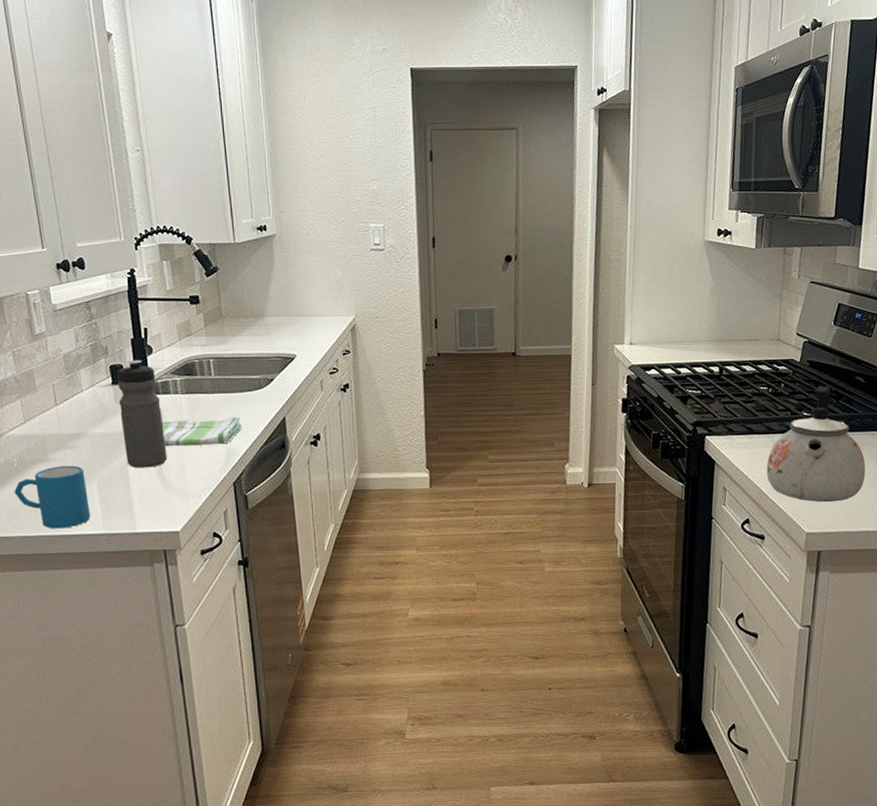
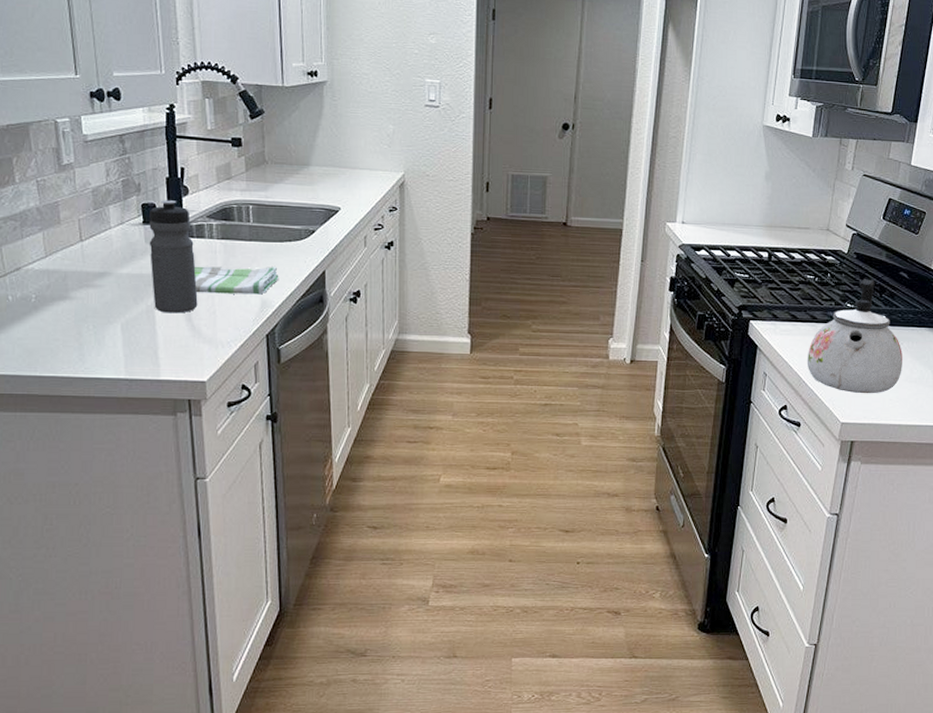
mug: present [14,465,91,529] -> none [30,305,112,371]

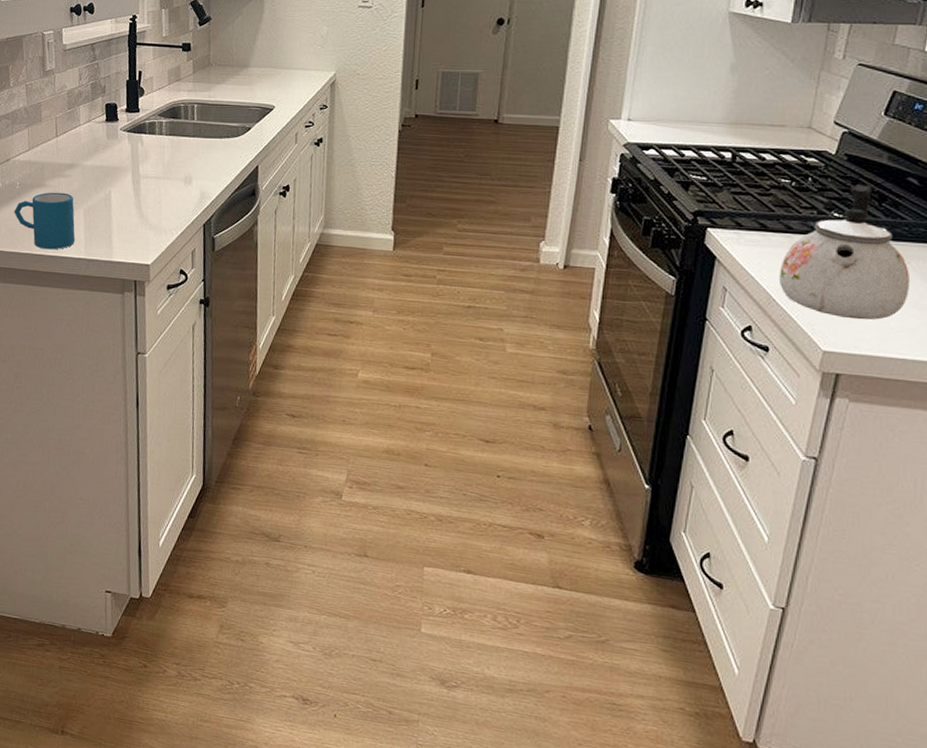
mug: none [30,305,112,371] -> present [14,192,75,250]
water bottle: present [149,200,198,314] -> none [109,100,147,202]
dish towel: present [194,266,279,295] -> none [145,159,217,187]

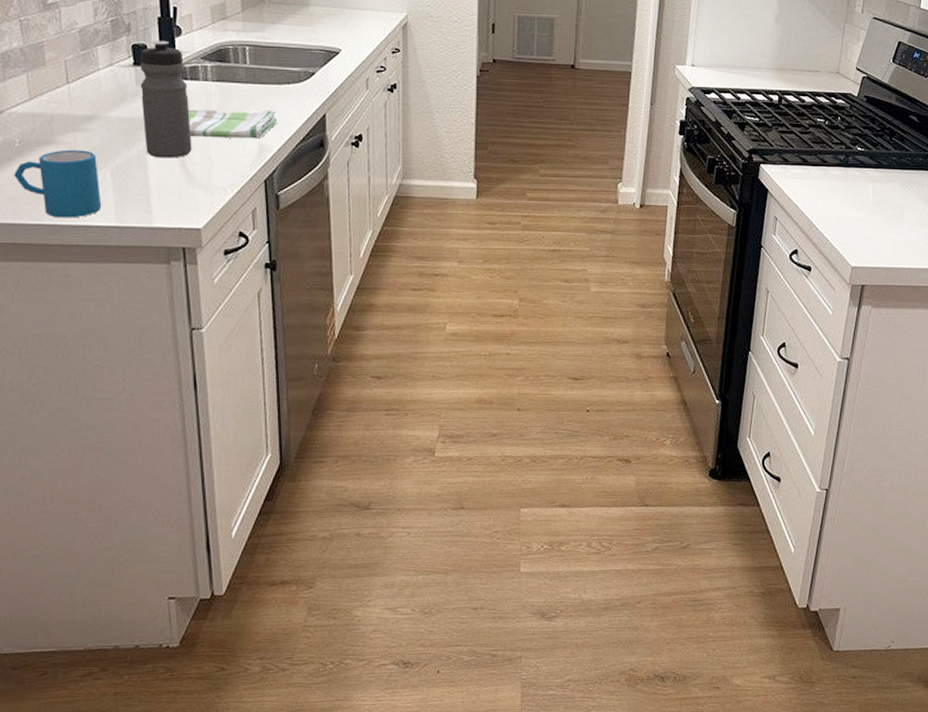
water bottle: none [109,100,147,202] -> present [140,41,192,158]
dish towel: none [145,159,217,187] -> present [188,109,278,139]
kettle: present [778,183,909,320] -> none [817,121,912,238]

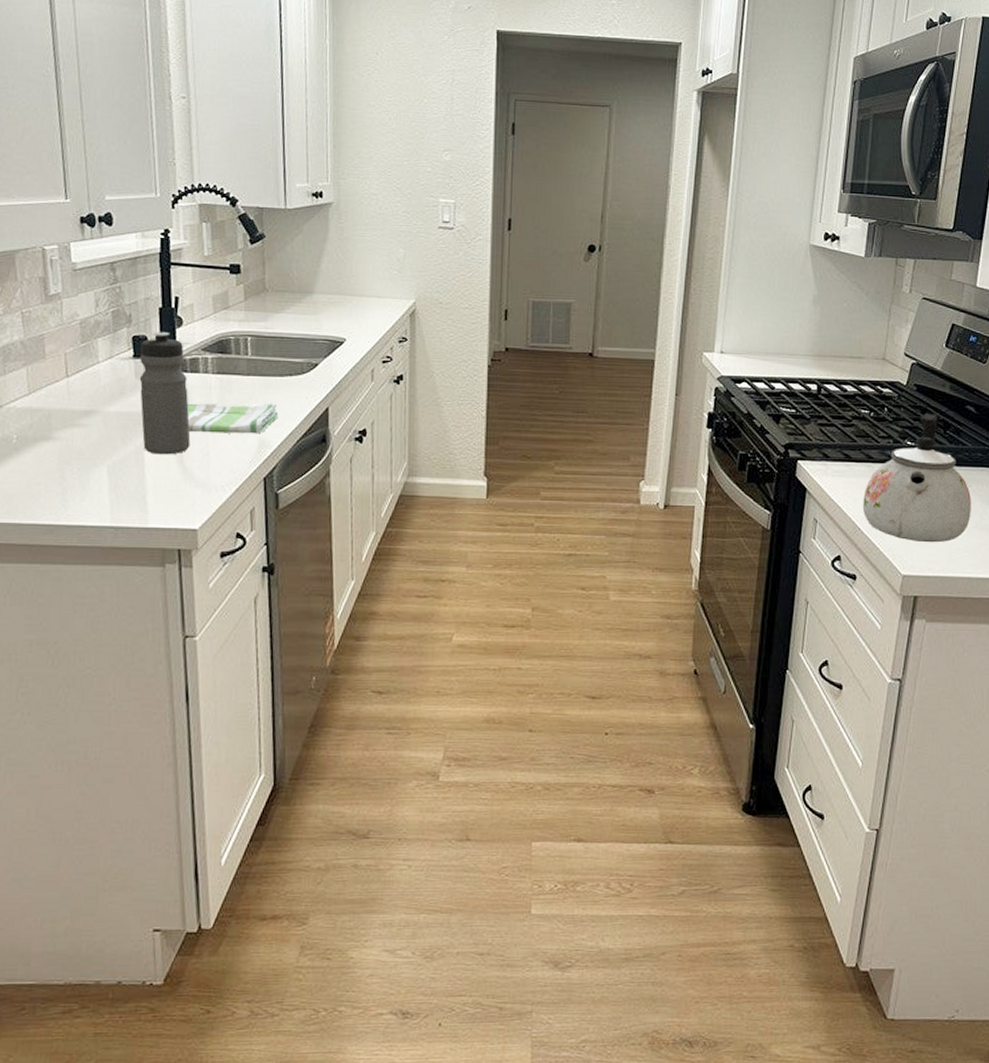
mug: present [14,149,102,218] -> none [10,446,97,518]
kettle: none [817,121,912,238] -> present [862,412,971,543]

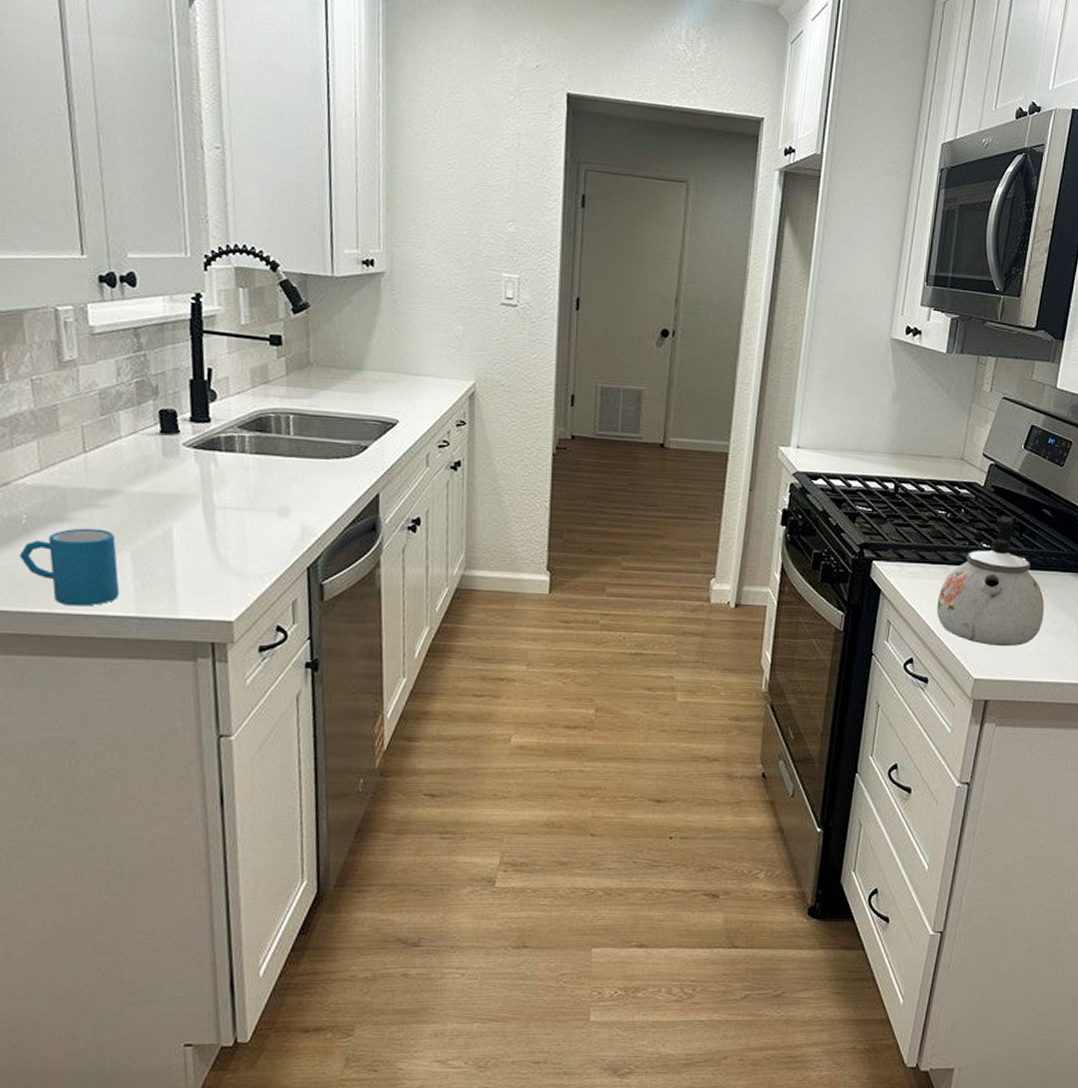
mug: none [10,446,97,518] -> present [19,528,120,607]
water bottle: present [139,332,191,455] -> none [167,406,226,541]
dish towel: present [187,403,279,434] -> none [221,485,324,520]

